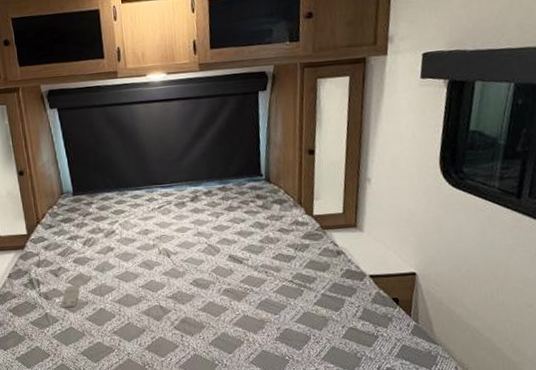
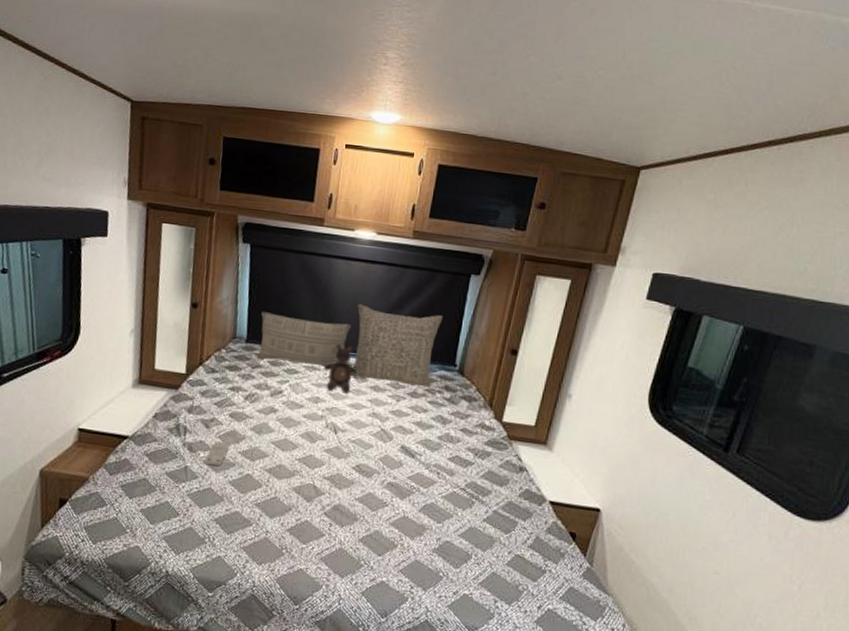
pillow: none [81,159,162,209] -> present [257,311,352,367]
stuffed animal: none [145,178,177,221] -> present [323,343,358,394]
pillow: none [164,134,244,205] -> present [351,303,443,388]

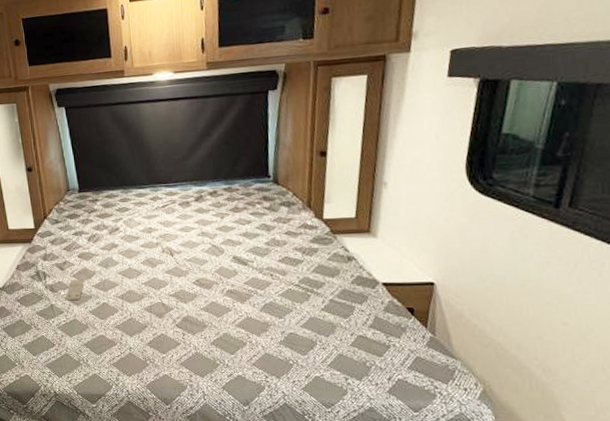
pillow: present [257,311,352,367] -> none [87,158,167,205]
stuffed animal: present [323,343,358,394] -> none [149,177,182,220]
pillow: present [351,303,443,388] -> none [169,134,251,205]

